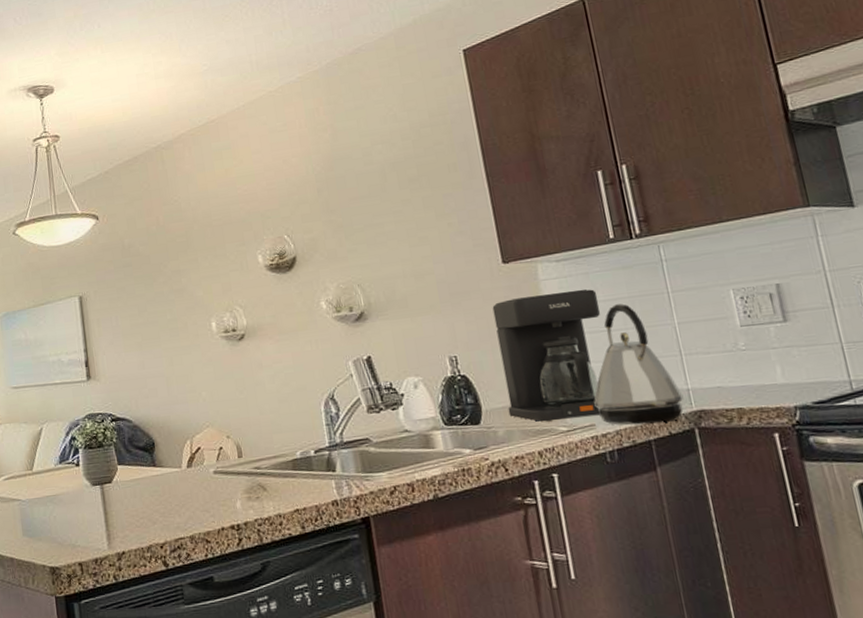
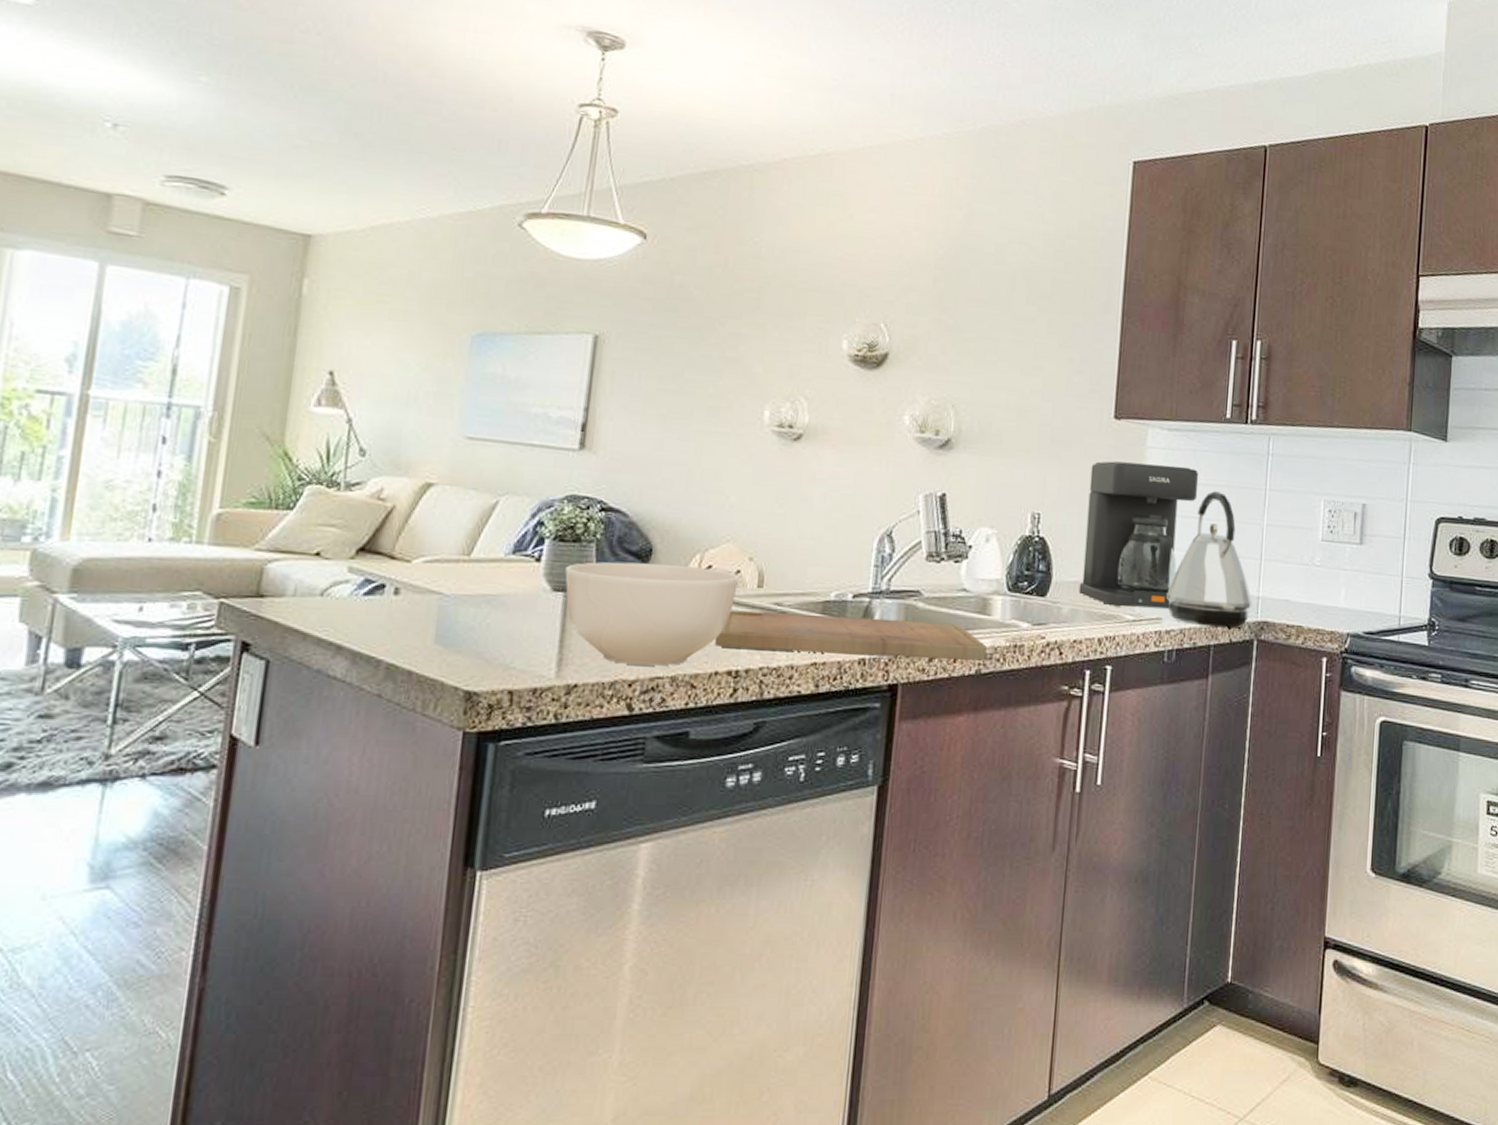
bowl: none [97,449,224,532] -> present [565,561,740,666]
cutting board: none [216,459,440,508] -> present [715,610,987,661]

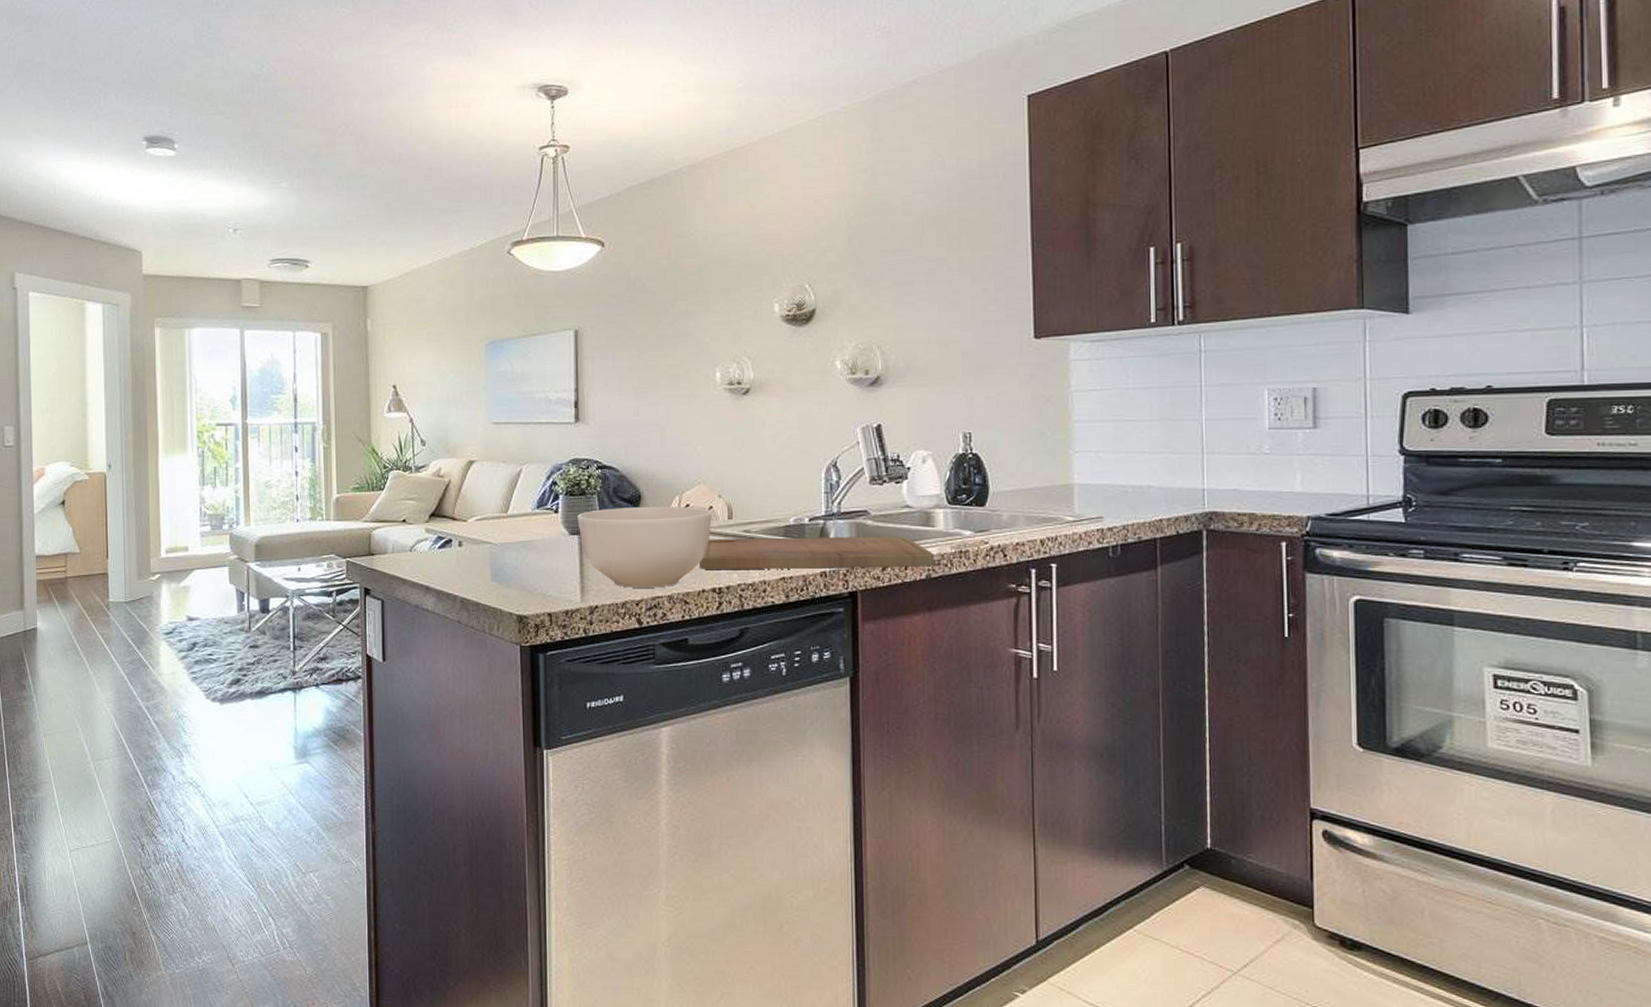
coffee maker: present [1078,461,1199,609] -> none [1016,374,1128,510]
kettle: present [1167,491,1253,628] -> none [1106,393,1198,521]

